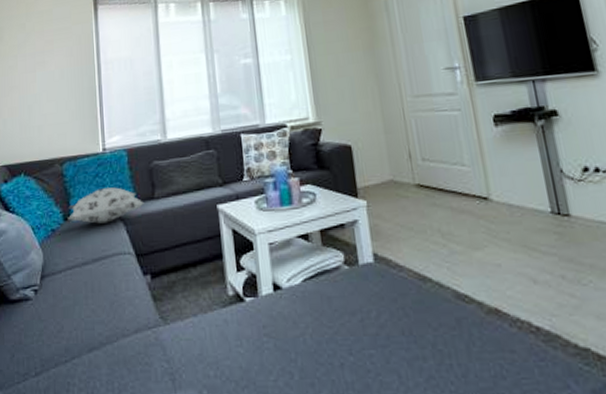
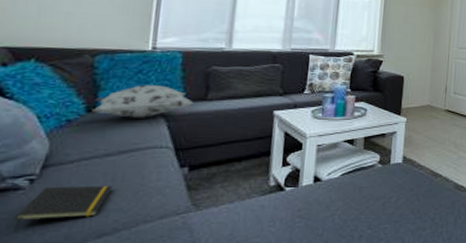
notepad: none [29,296,93,343] -> present [14,186,113,233]

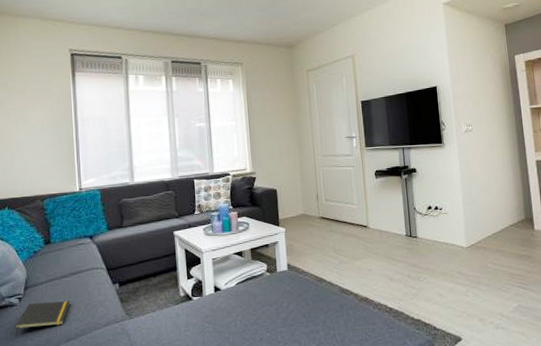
decorative pillow: present [91,85,194,118] -> none [48,218,115,246]

